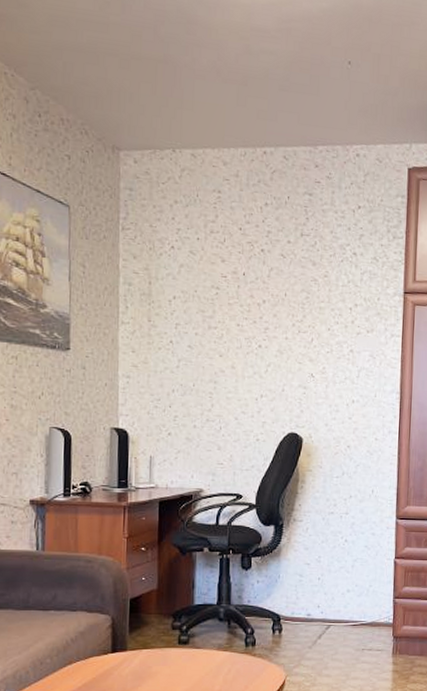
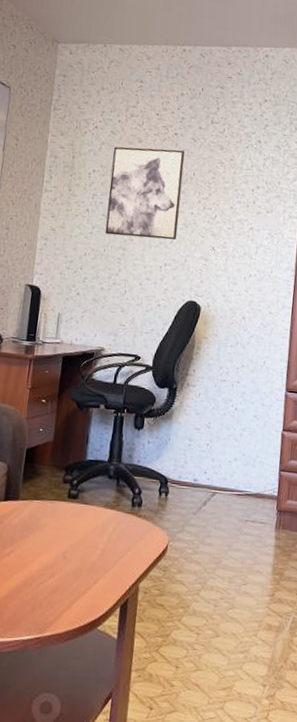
wall art: none [192,268,274,369] -> present [105,146,185,240]

